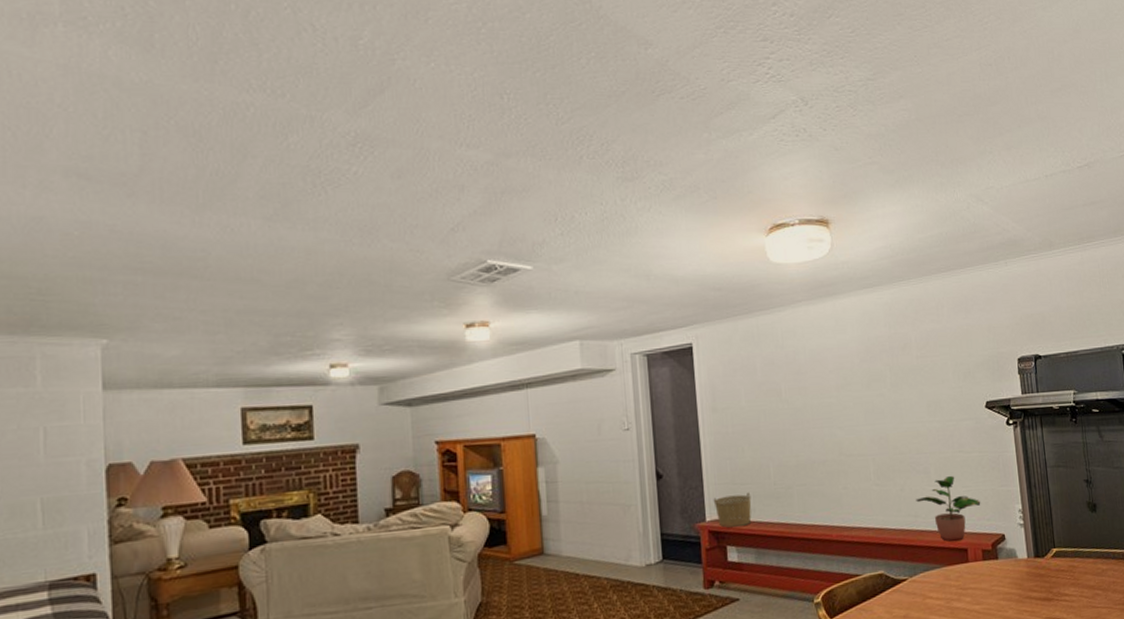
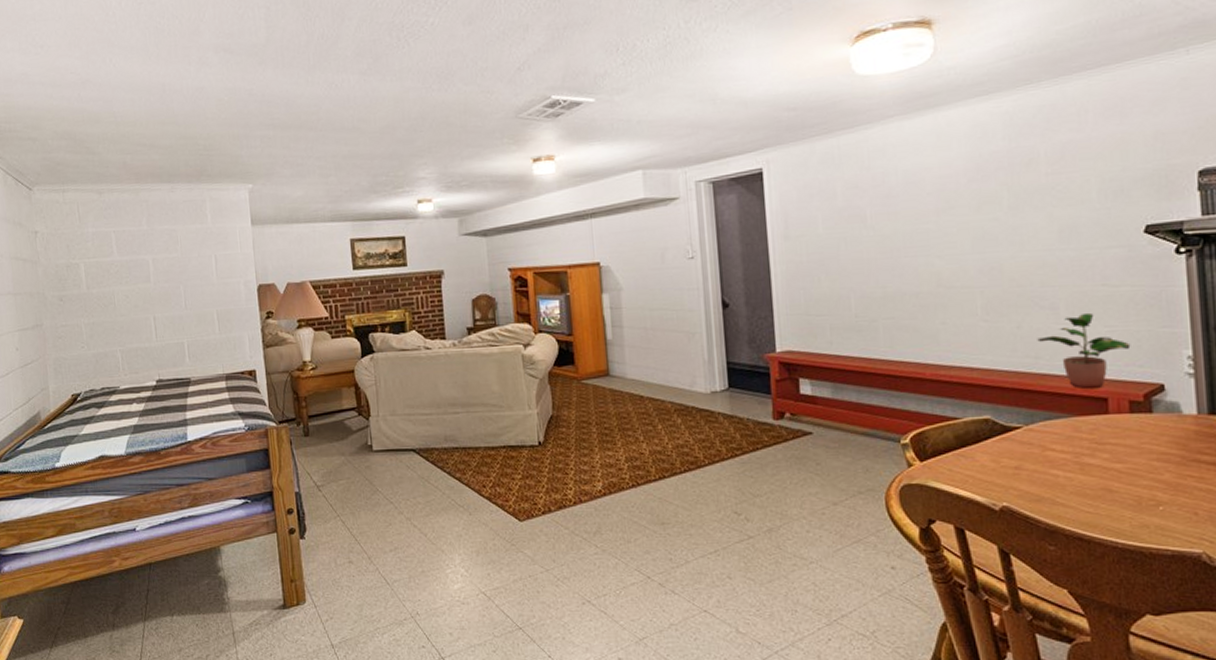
basket: present [713,492,752,528] -> none [784,324,828,361]

